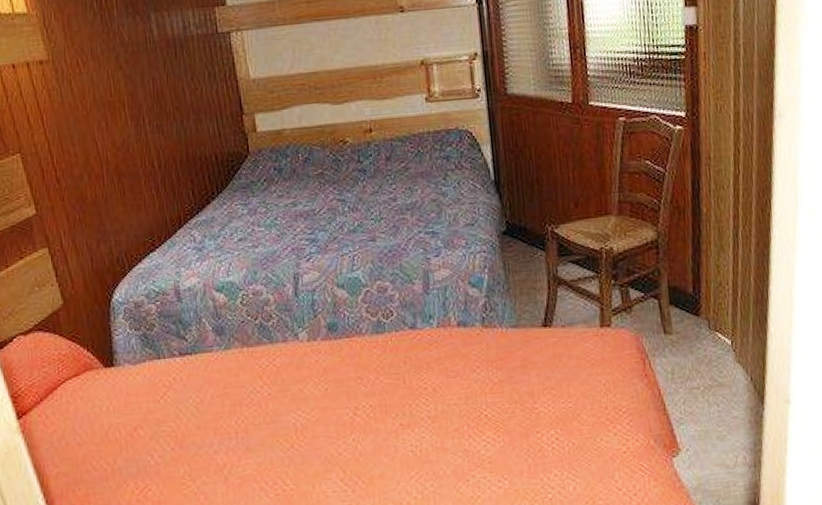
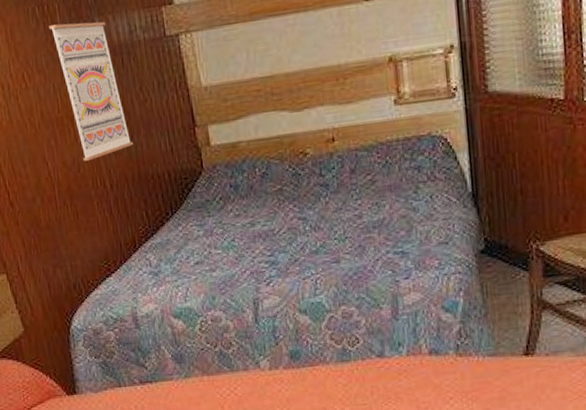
wall art: none [105,17,183,143] -> present [48,21,133,162]

